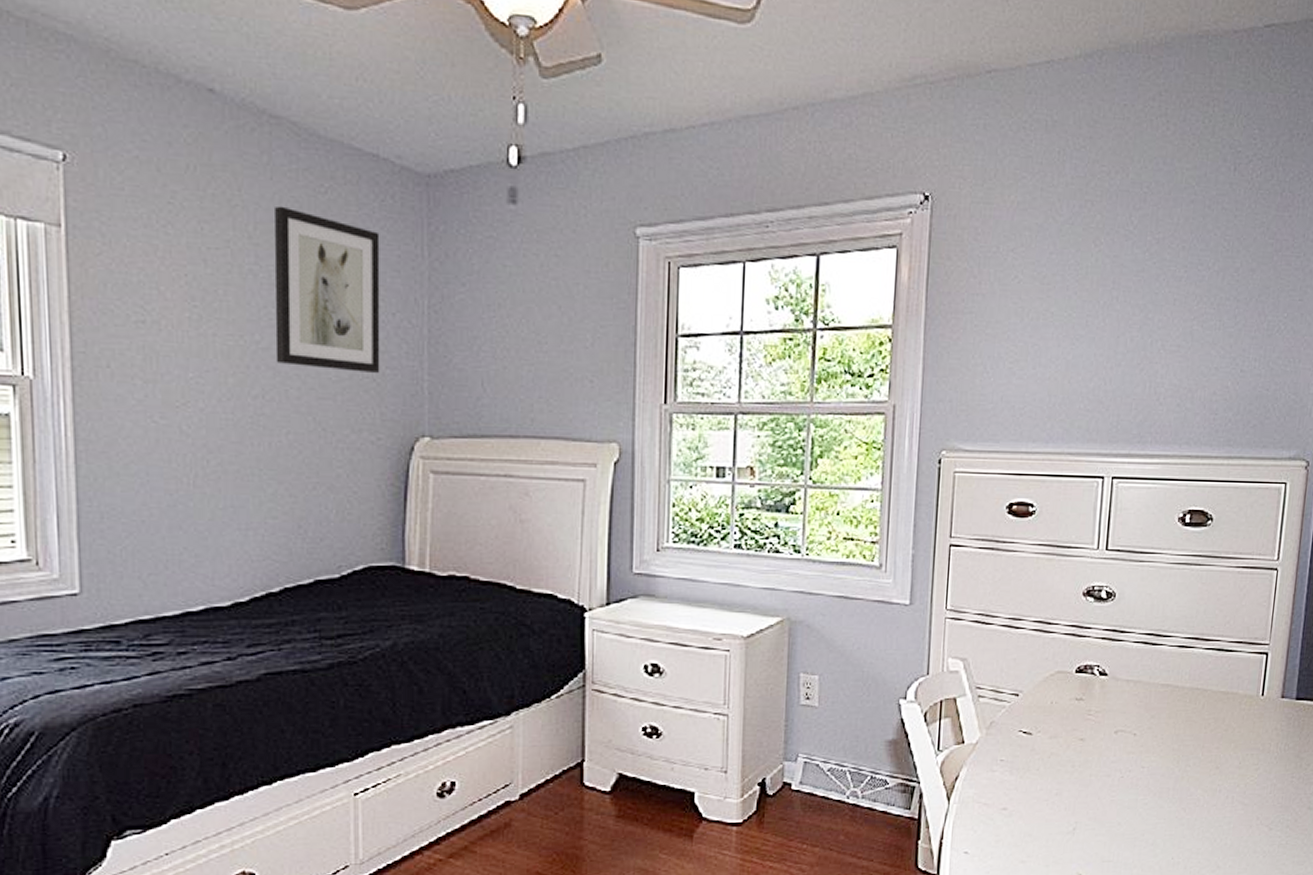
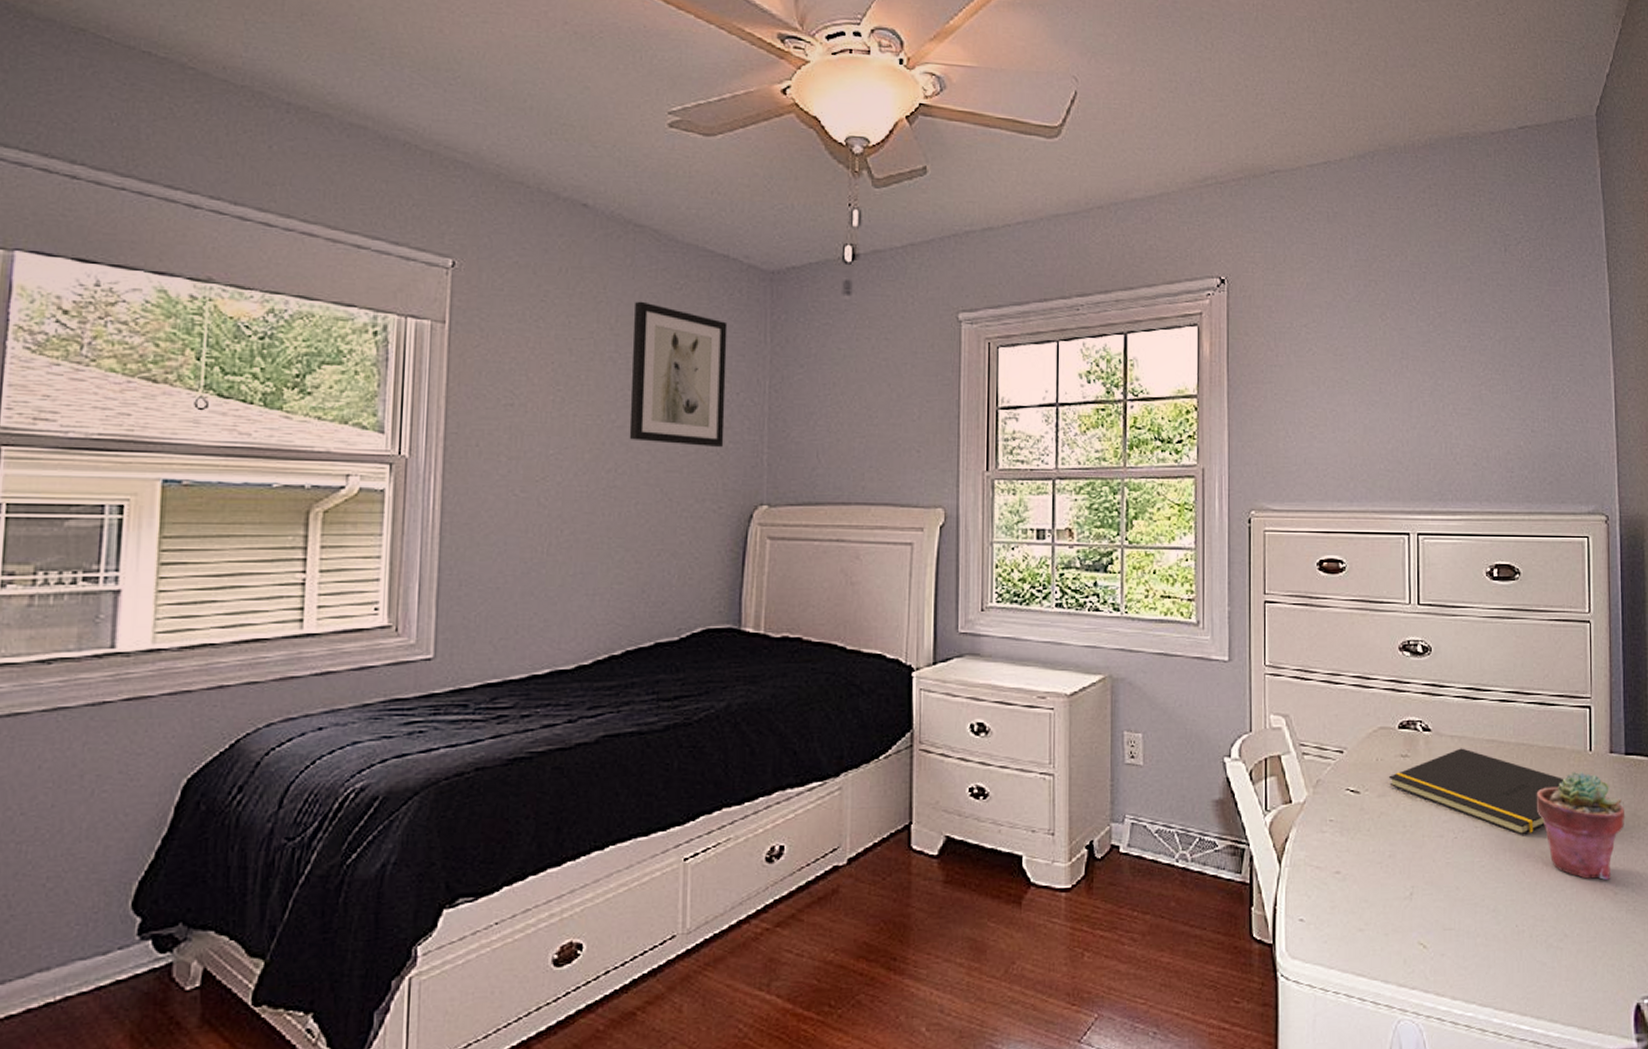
notepad: none [1061,692,1233,776] -> present [1388,748,1563,836]
potted succulent: none [1203,714,1289,817] -> present [1536,770,1625,880]

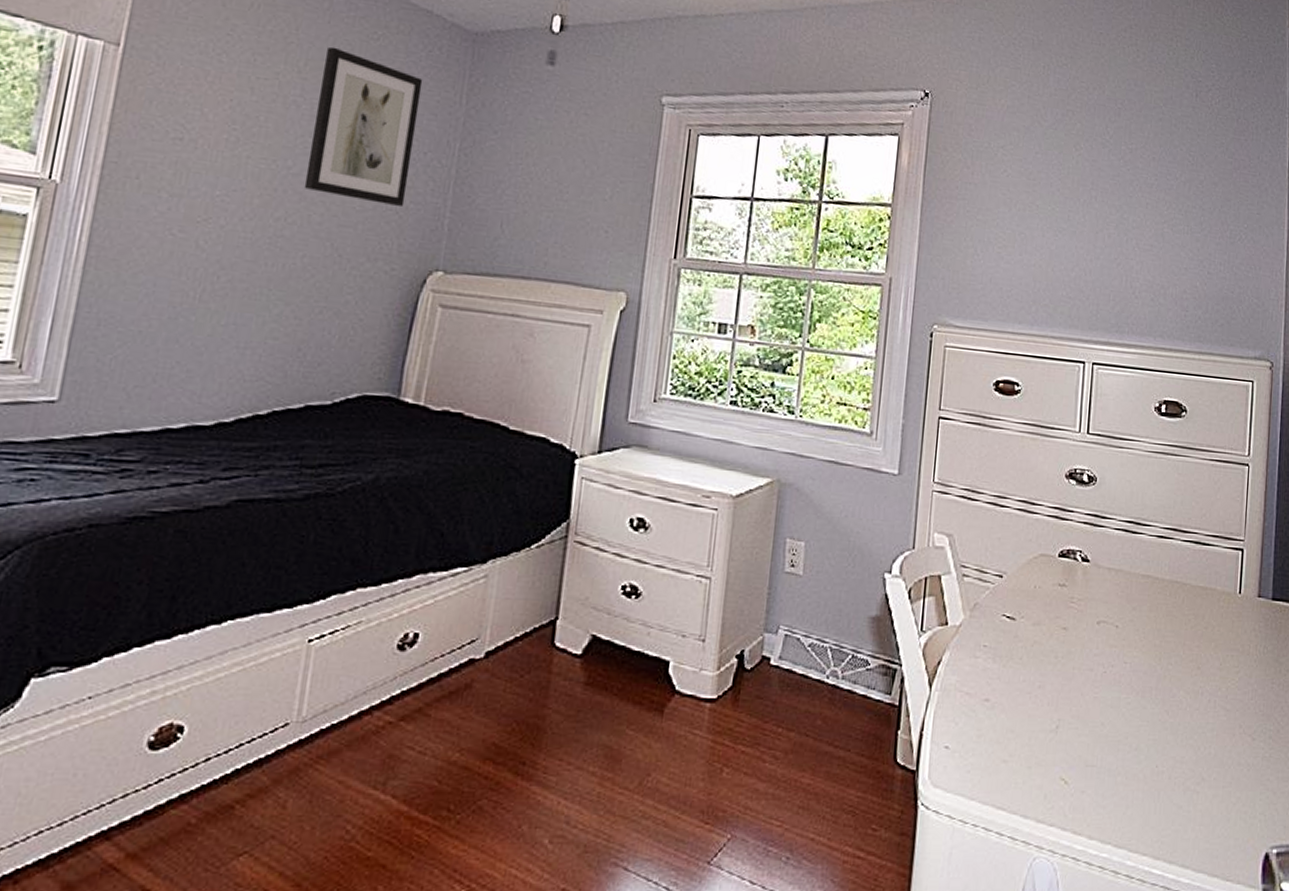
notepad: present [1388,748,1563,836] -> none [1044,581,1212,675]
potted succulent: present [1536,770,1625,880] -> none [1184,613,1268,725]

